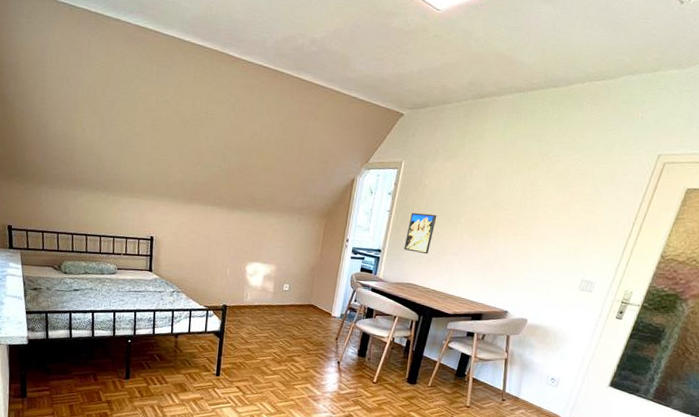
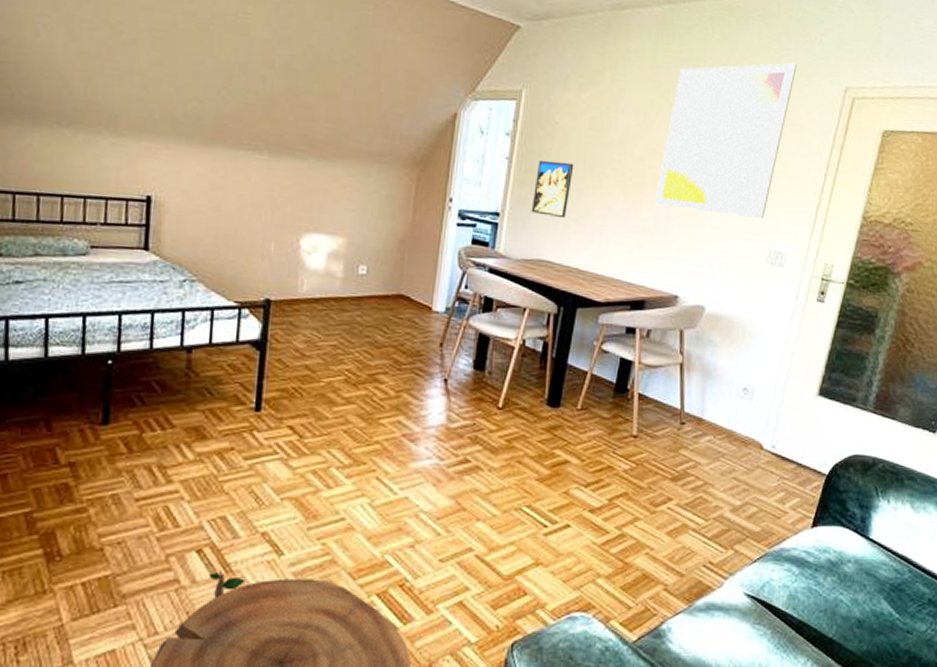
wall art: none [495,136,619,257] -> present [654,63,797,220]

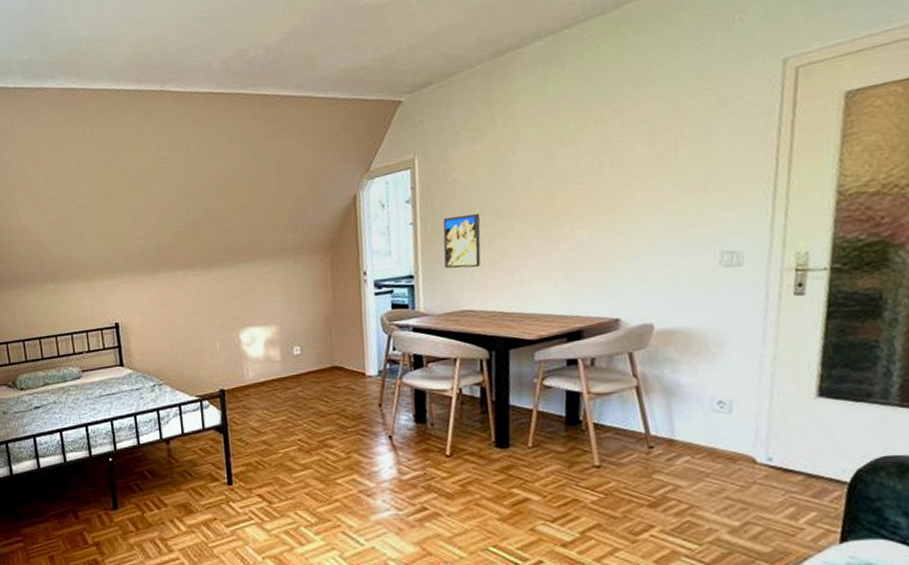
wall art: present [654,63,797,220] -> none [573,51,716,233]

